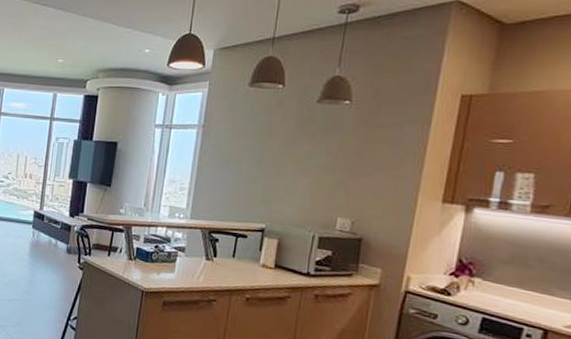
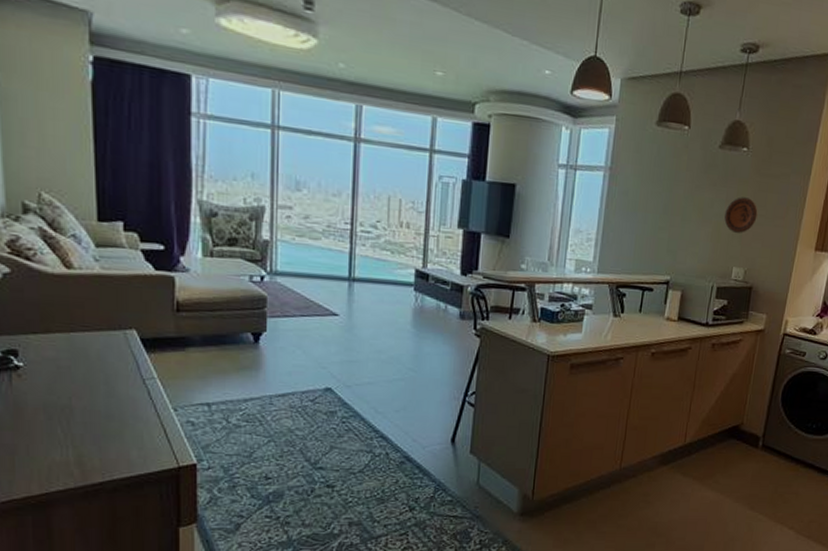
decorative plate: none [325,148,366,184] -> present [724,197,758,233]

